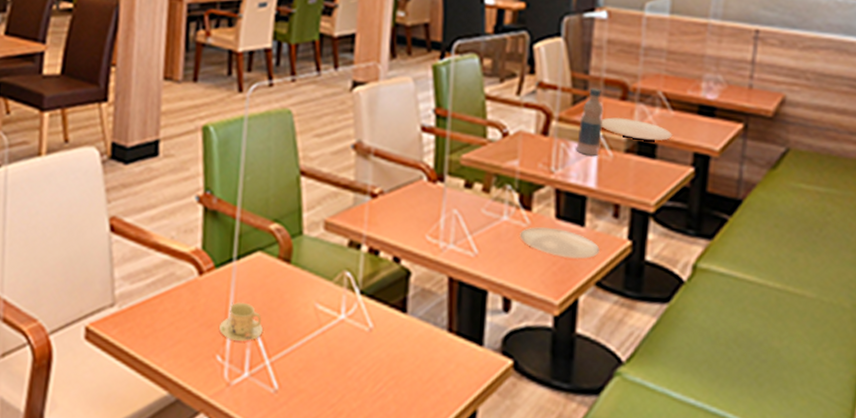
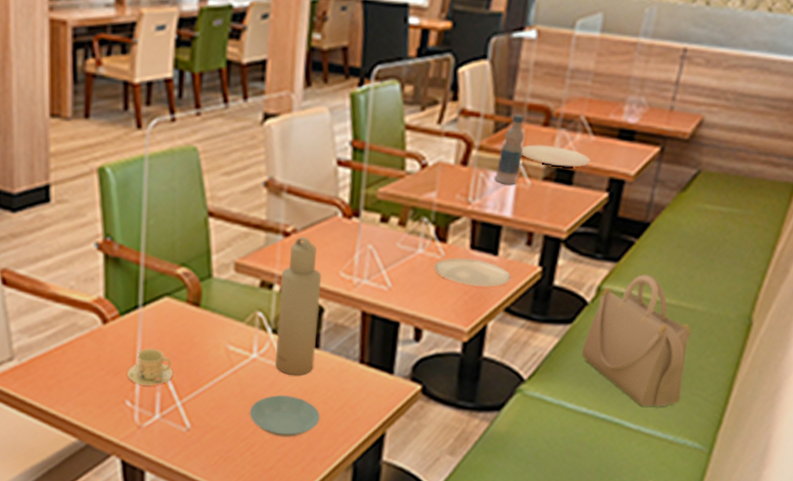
saucer: none [337,360,409,408] -> present [249,395,320,437]
bottle: none [363,198,409,341] -> present [276,236,322,376]
handbag: none [683,254,803,404] -> present [582,274,692,407]

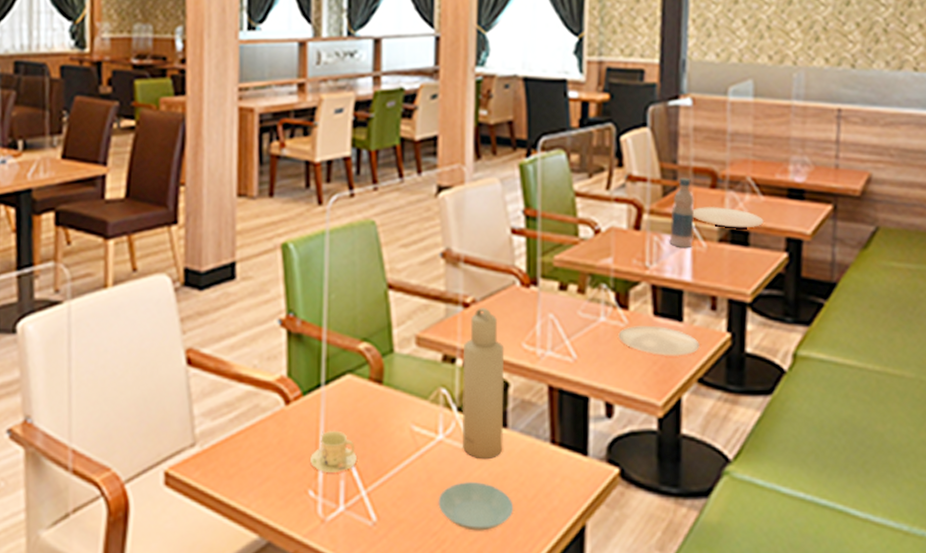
handbag: present [582,274,692,407] -> none [788,338,907,490]

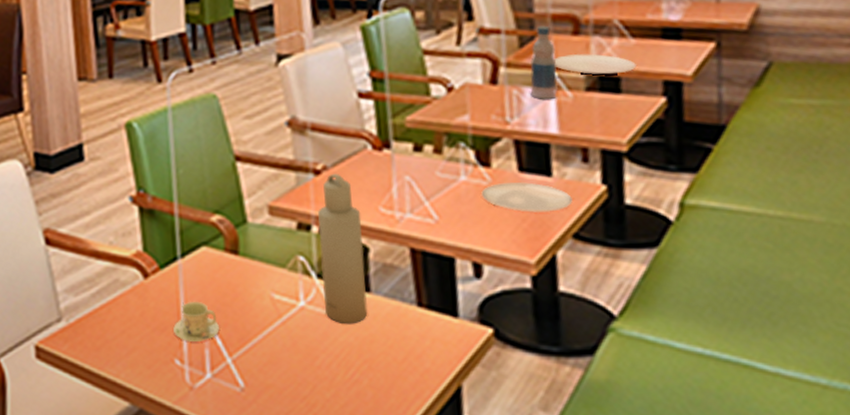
saucer: present [438,482,514,531] -> none [305,347,384,394]

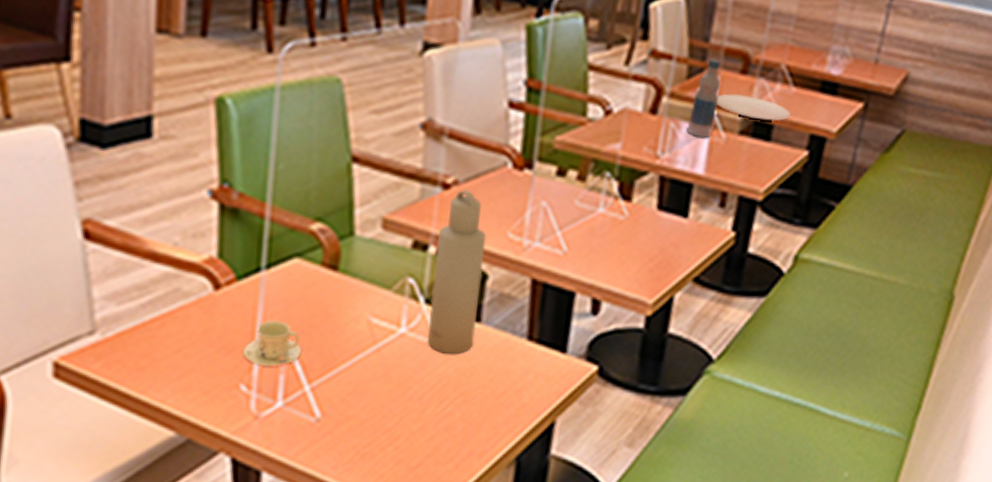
plate: present [481,182,573,214] -> none [616,219,702,254]

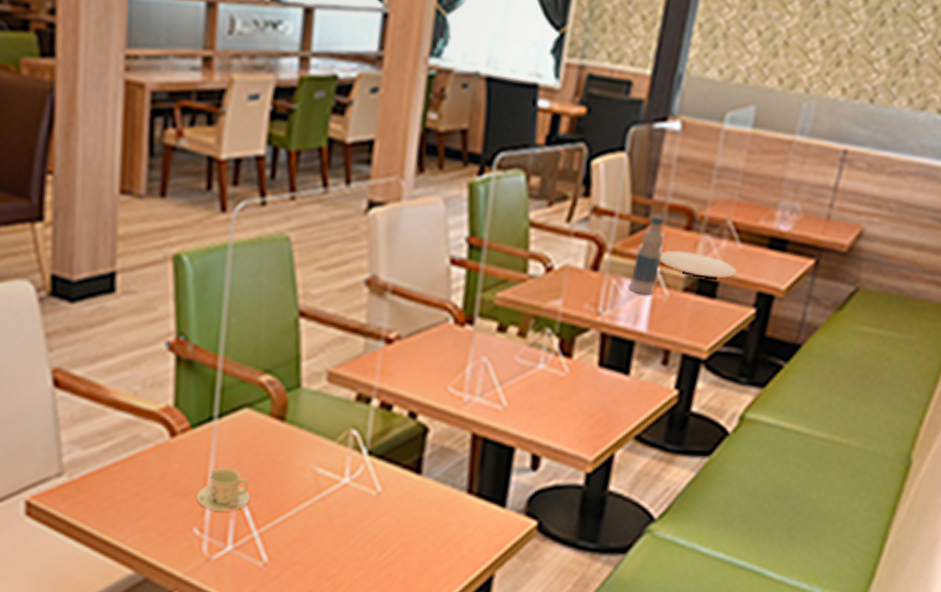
bottle: present [428,189,487,355] -> none [370,344,428,506]

